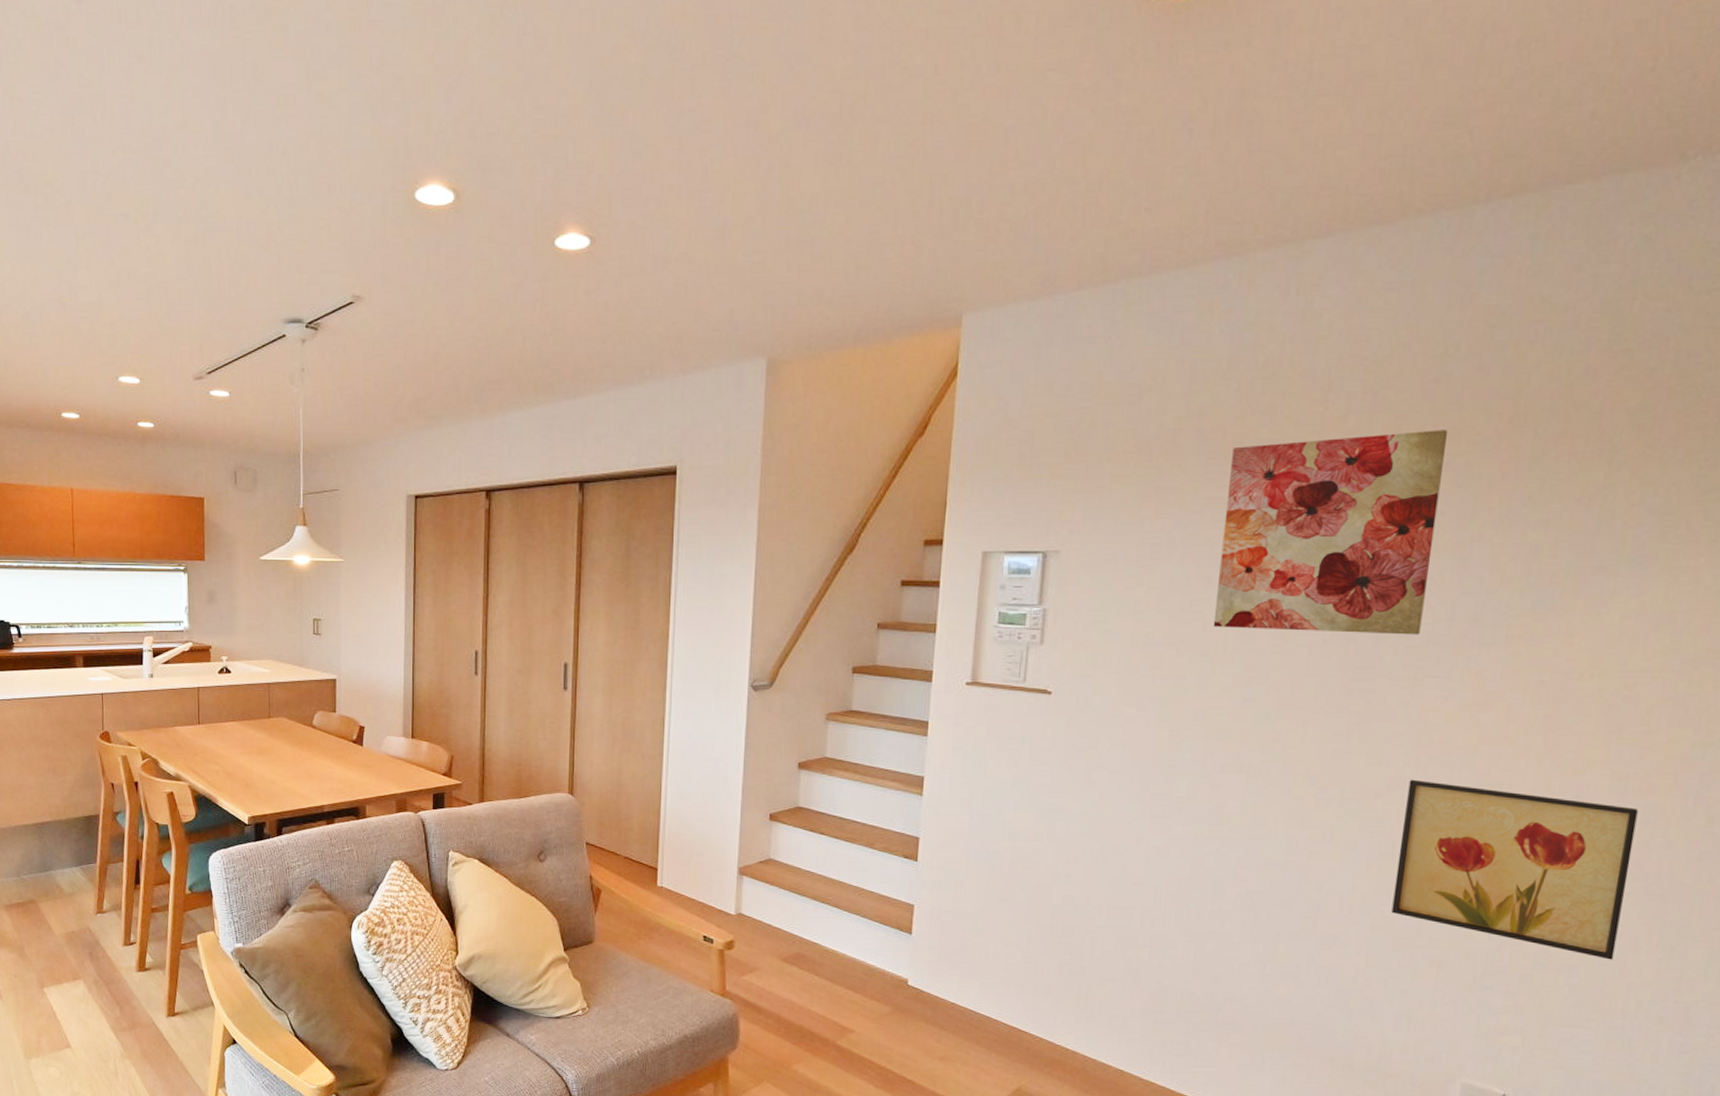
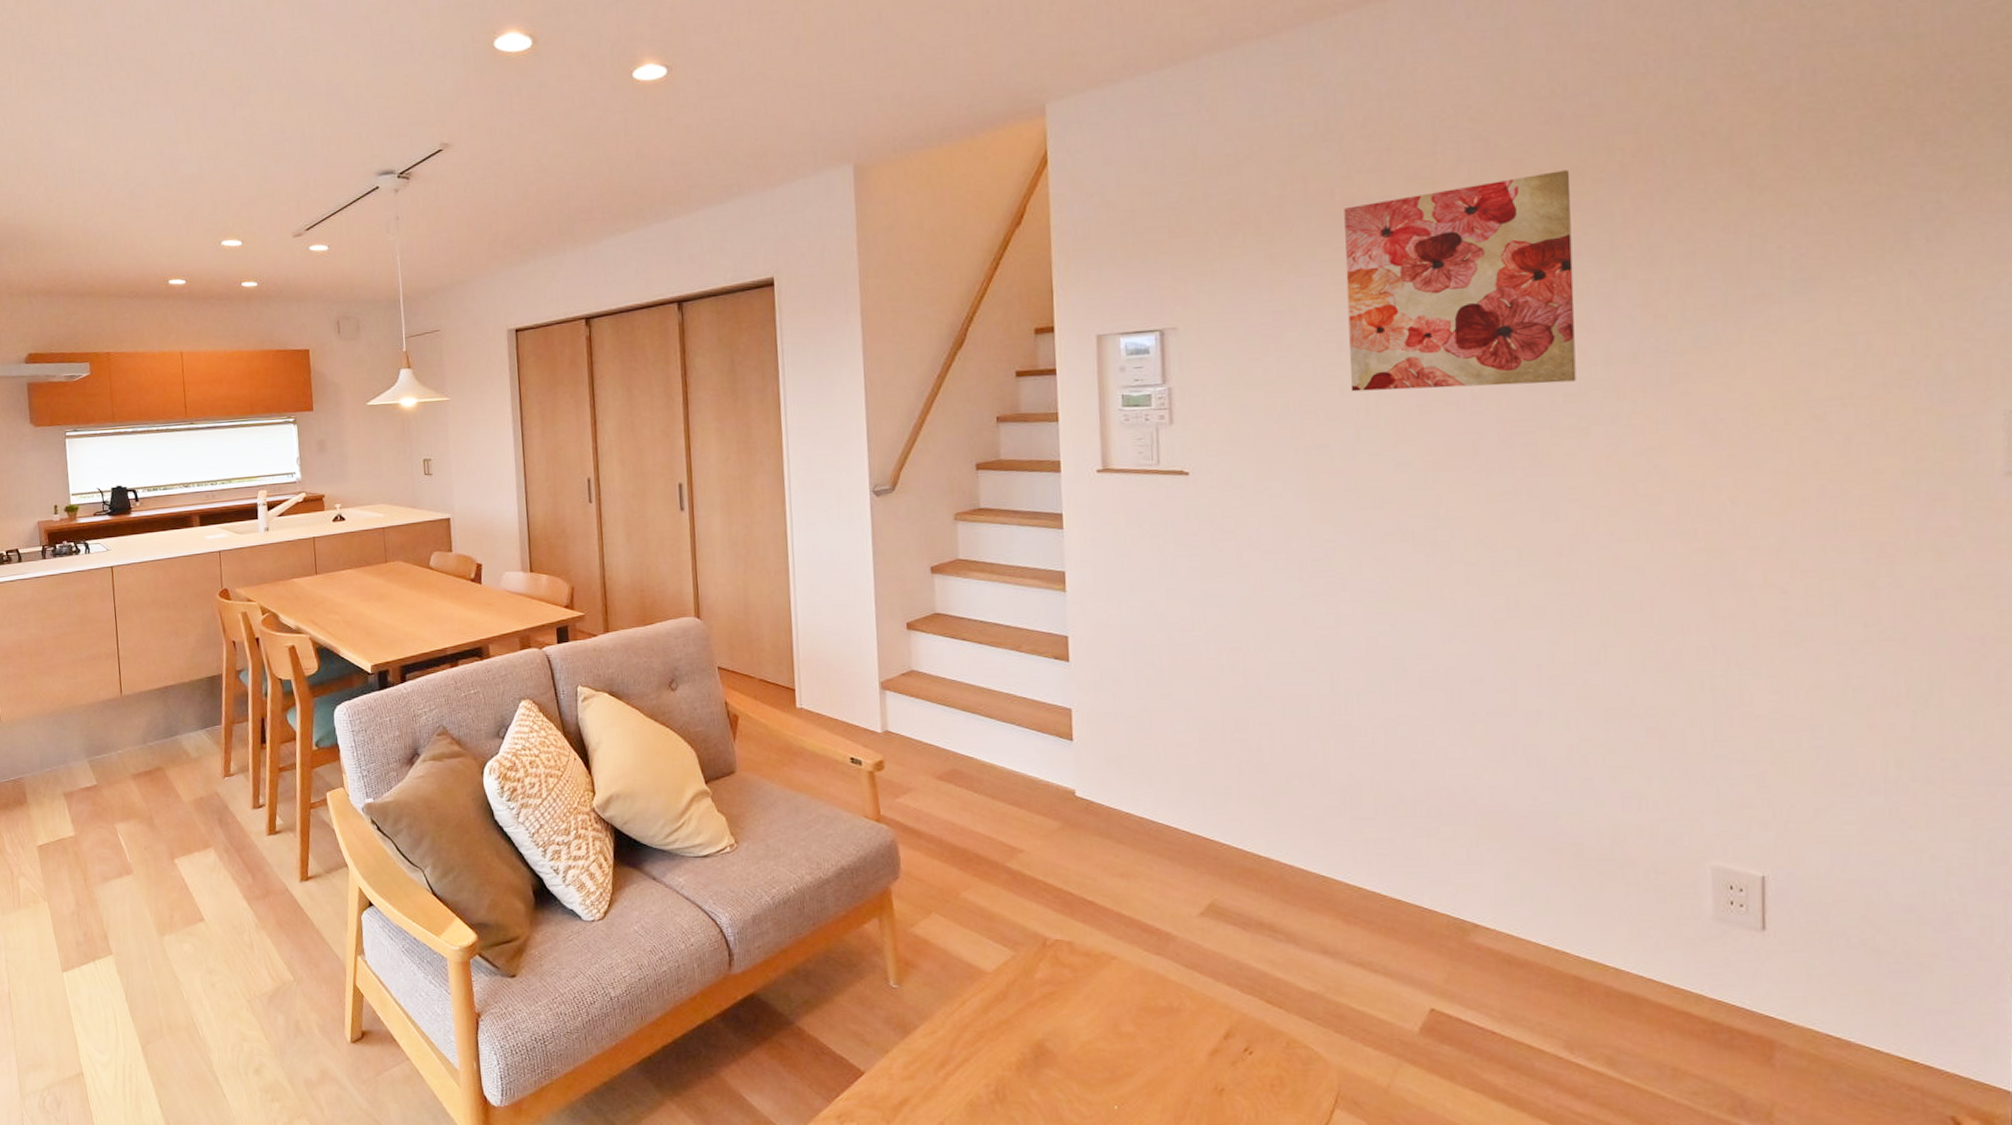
wall art: present [1391,779,1638,960] -> none [1592,534,1860,716]

